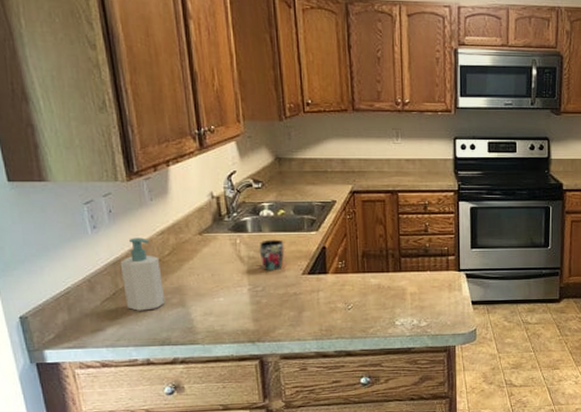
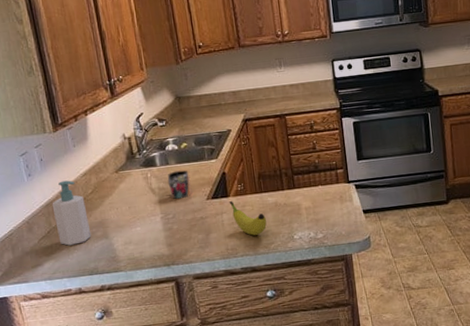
fruit: none [327,279,368,318] -> present [229,201,267,236]

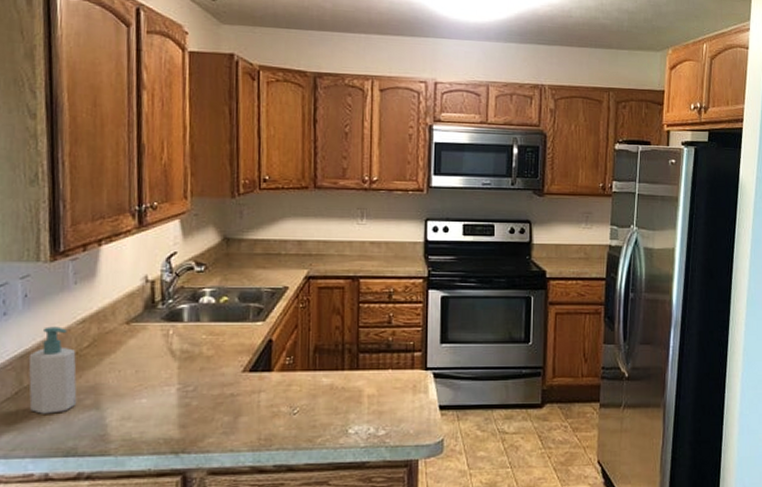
mug: present [167,170,192,200] -> none [194,330,224,368]
fruit: present [229,201,267,236] -> none [271,377,317,424]

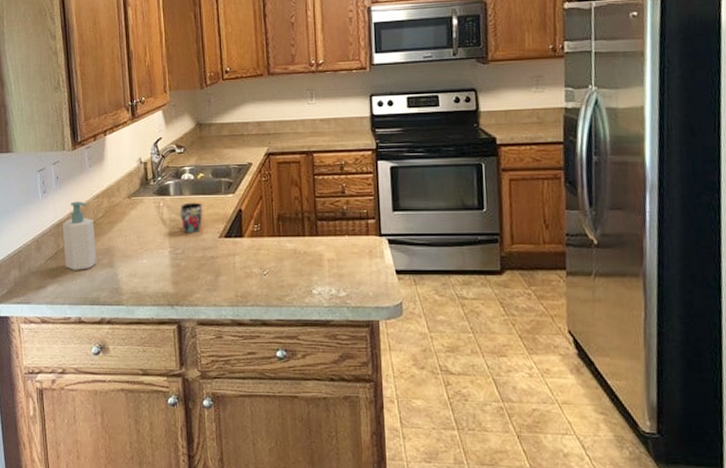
mug: none [194,330,224,368] -> present [180,202,204,234]

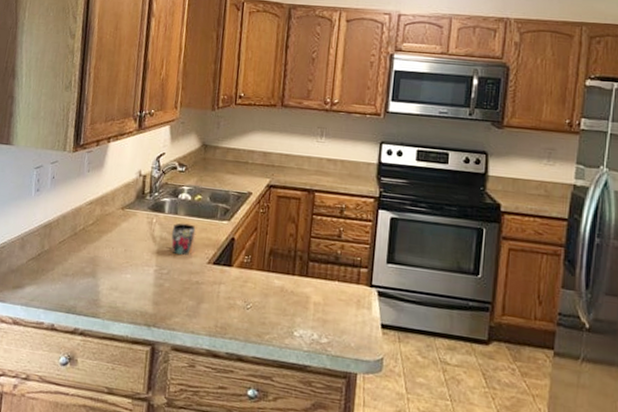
soap bottle: present [62,201,97,270] -> none [47,204,83,276]

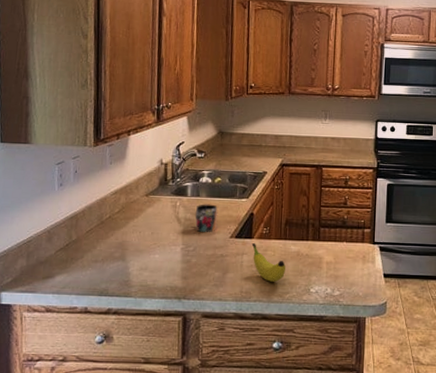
fruit: none [230,272,268,319] -> present [251,243,286,282]

